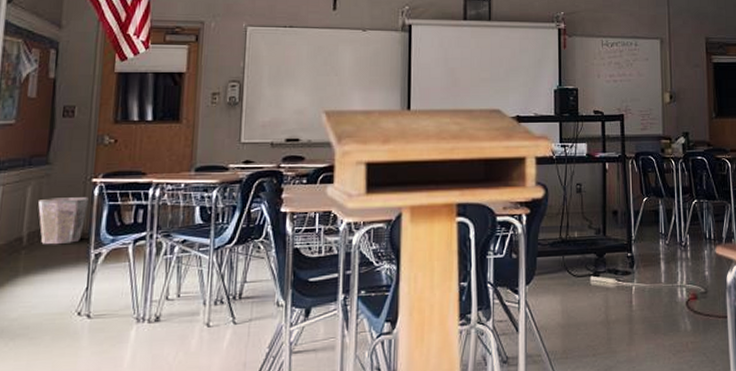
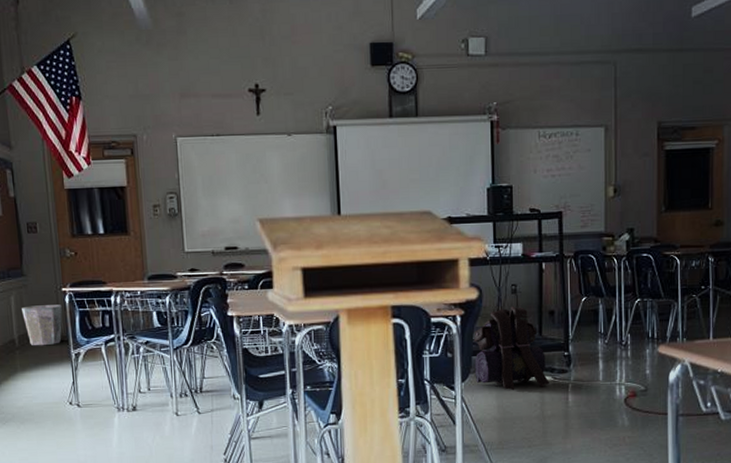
backpack: none [539,205,613,294] -> present [474,306,549,391]

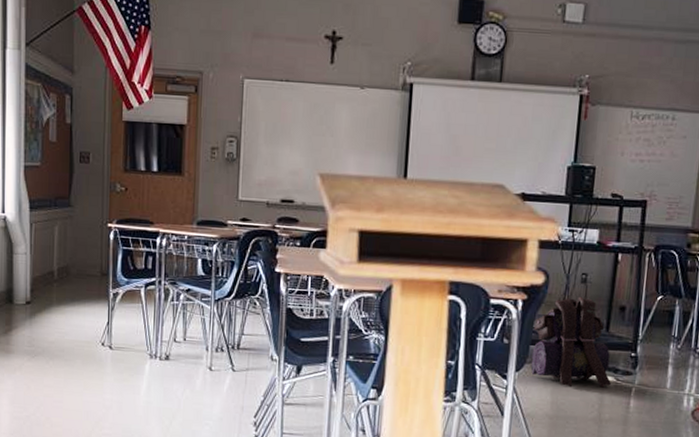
waste bin: present [22,304,63,346] -> none [65,238,107,282]

